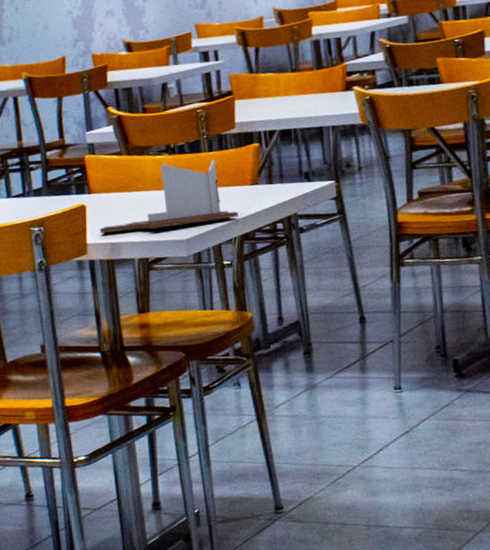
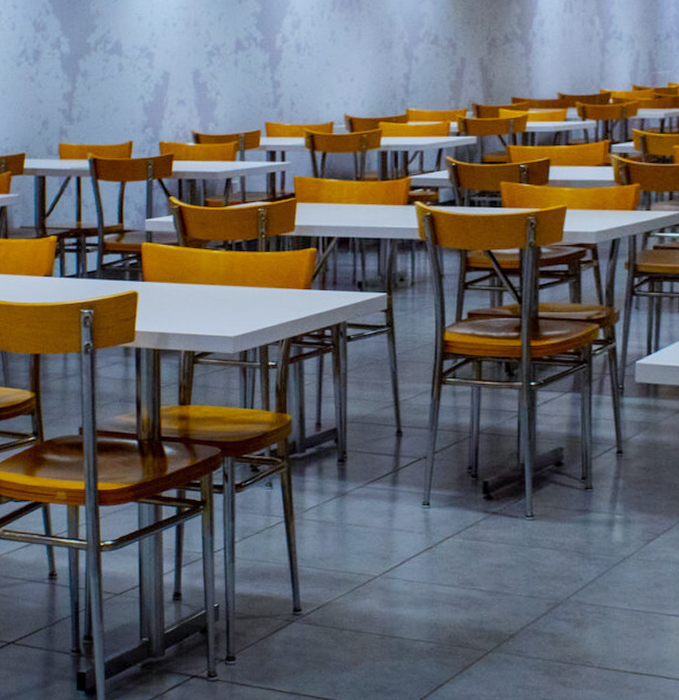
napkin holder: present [100,160,238,233] -> none [149,259,288,323]

